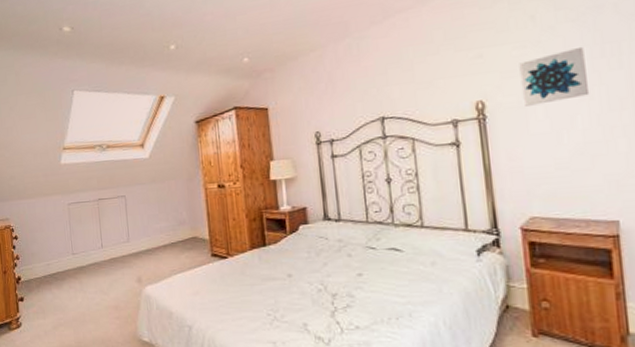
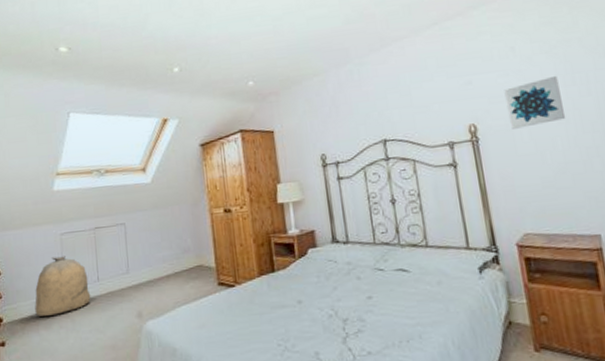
bag: none [47,224,96,277] -> present [35,256,91,317]

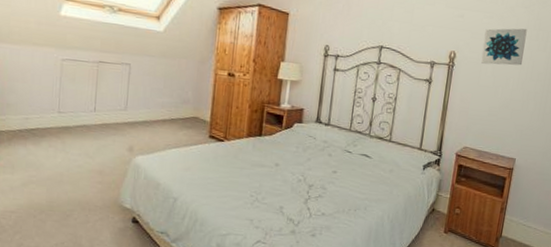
bag: present [35,256,91,317] -> none [25,80,85,134]

